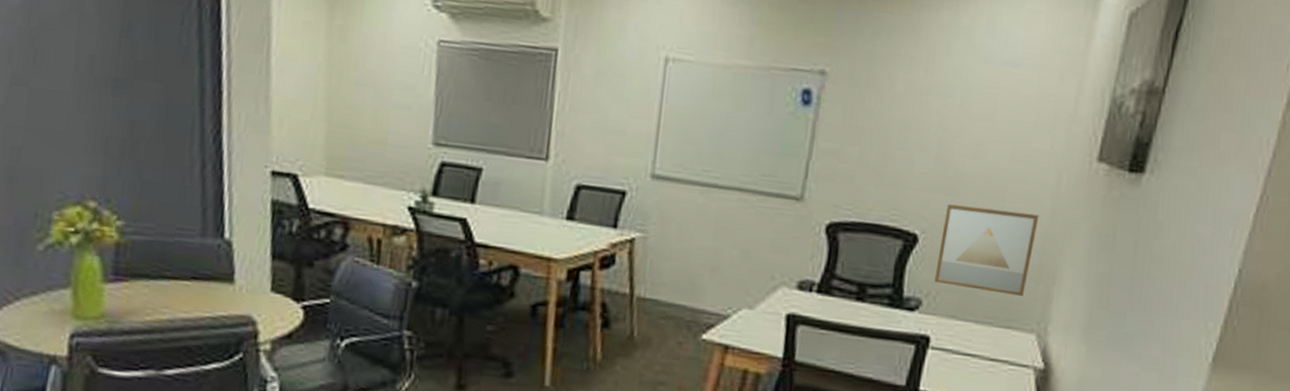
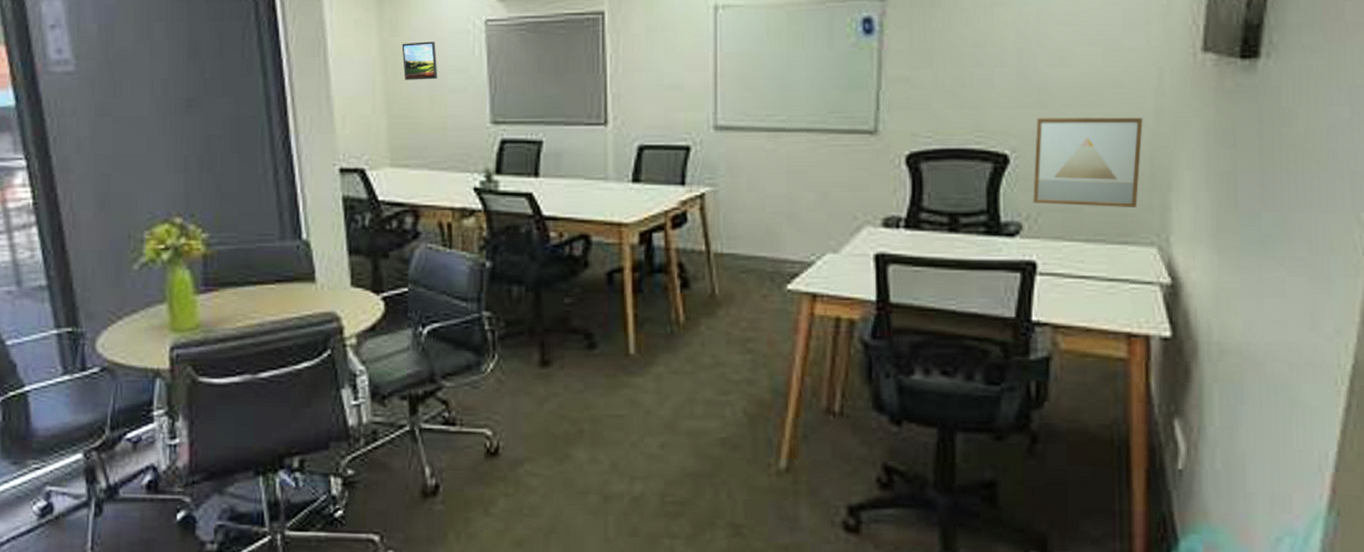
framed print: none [348,52,385,93] -> present [401,41,438,80]

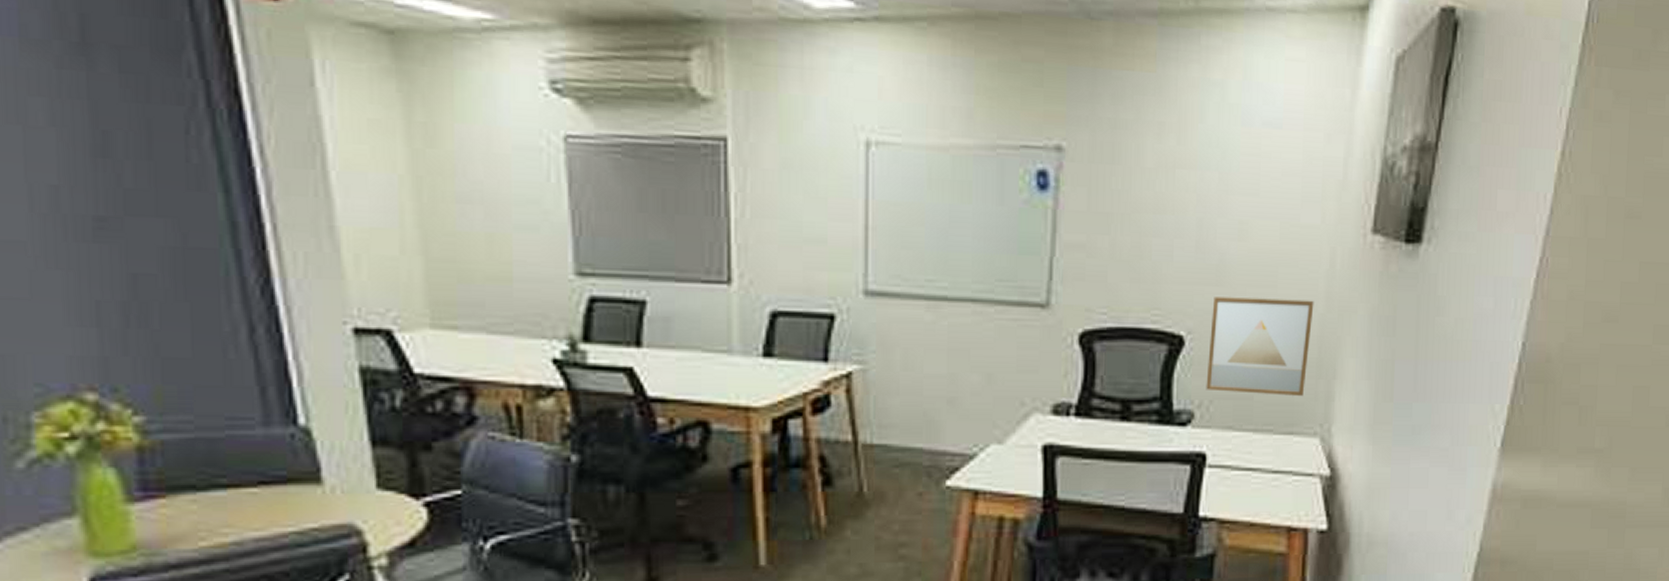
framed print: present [401,41,438,80] -> none [442,158,498,212]

